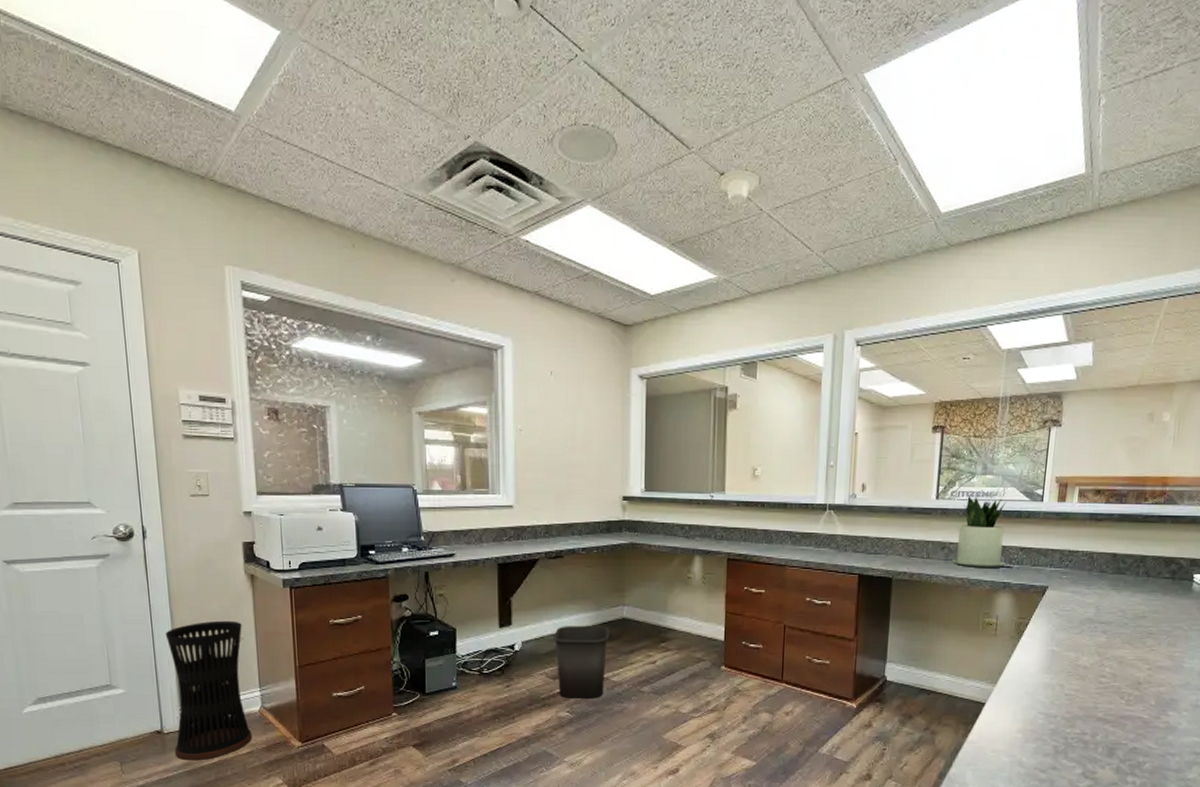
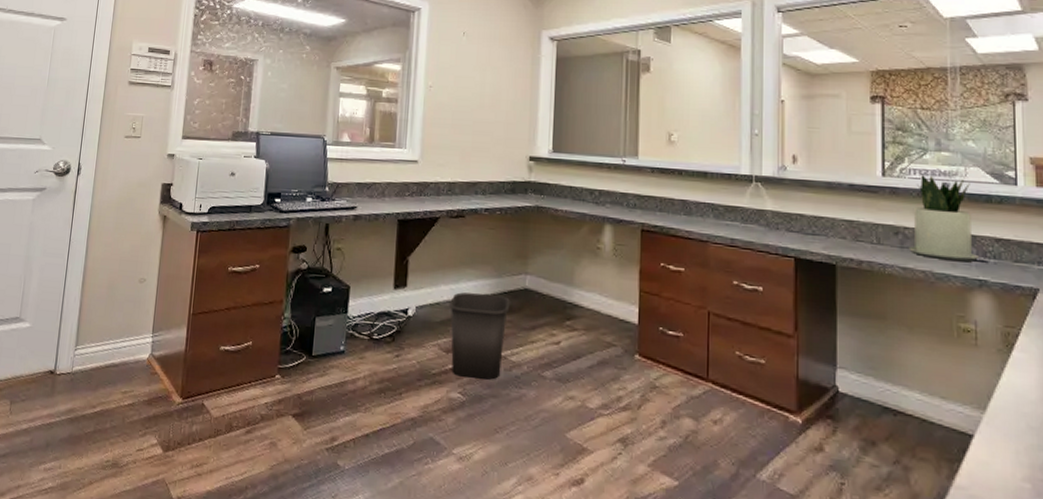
umbrella stand: present [165,620,253,760] -> none [61,259,147,408]

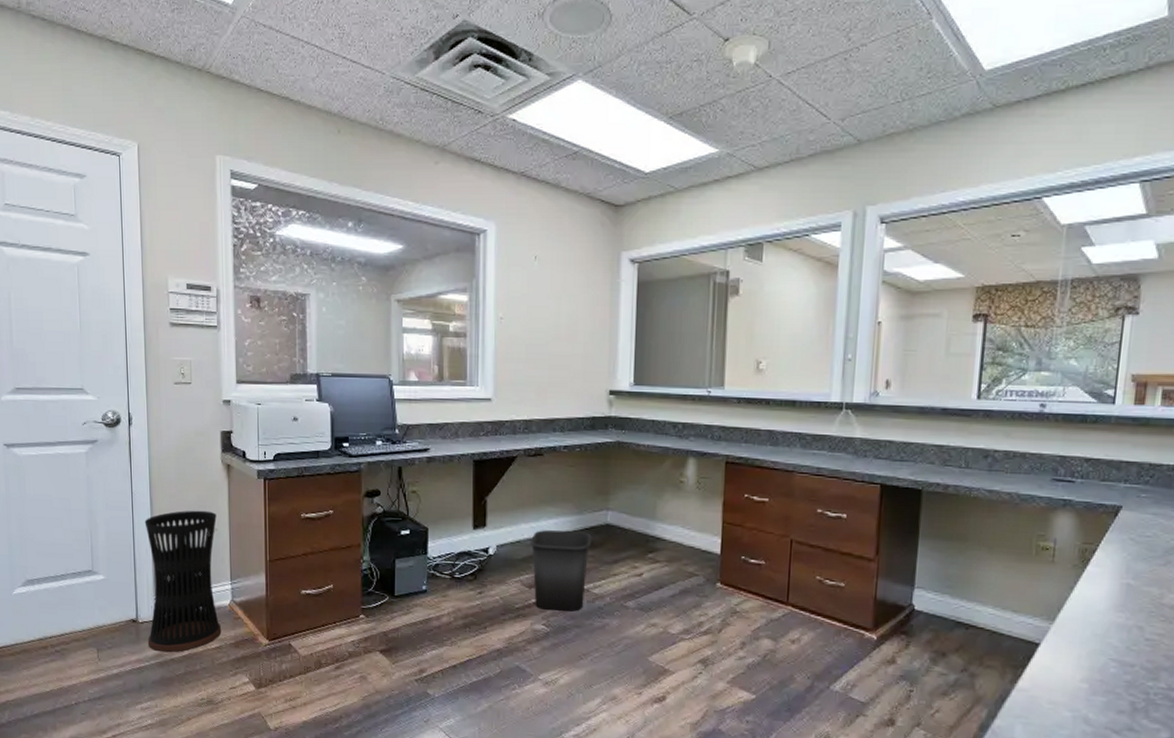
umbrella stand: none [61,259,147,408] -> present [144,510,222,652]
planter: present [908,175,979,262] -> none [996,396,1067,483]

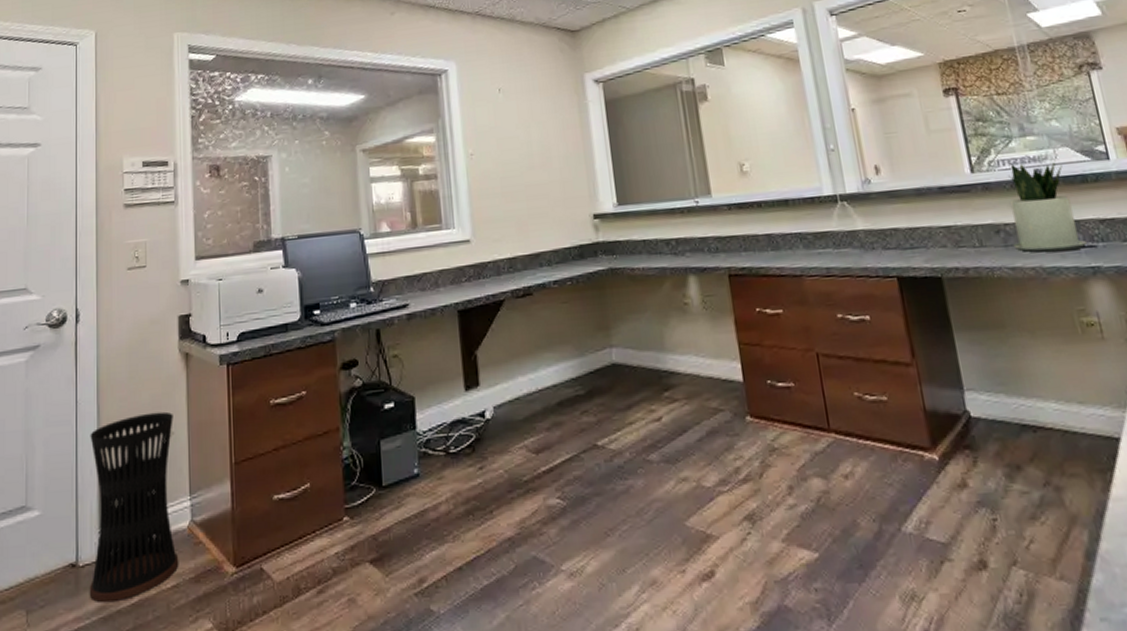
waste bin: present [529,530,592,612] -> none [530,377,601,479]
planter: none [996,396,1067,483] -> present [1009,160,1087,252]

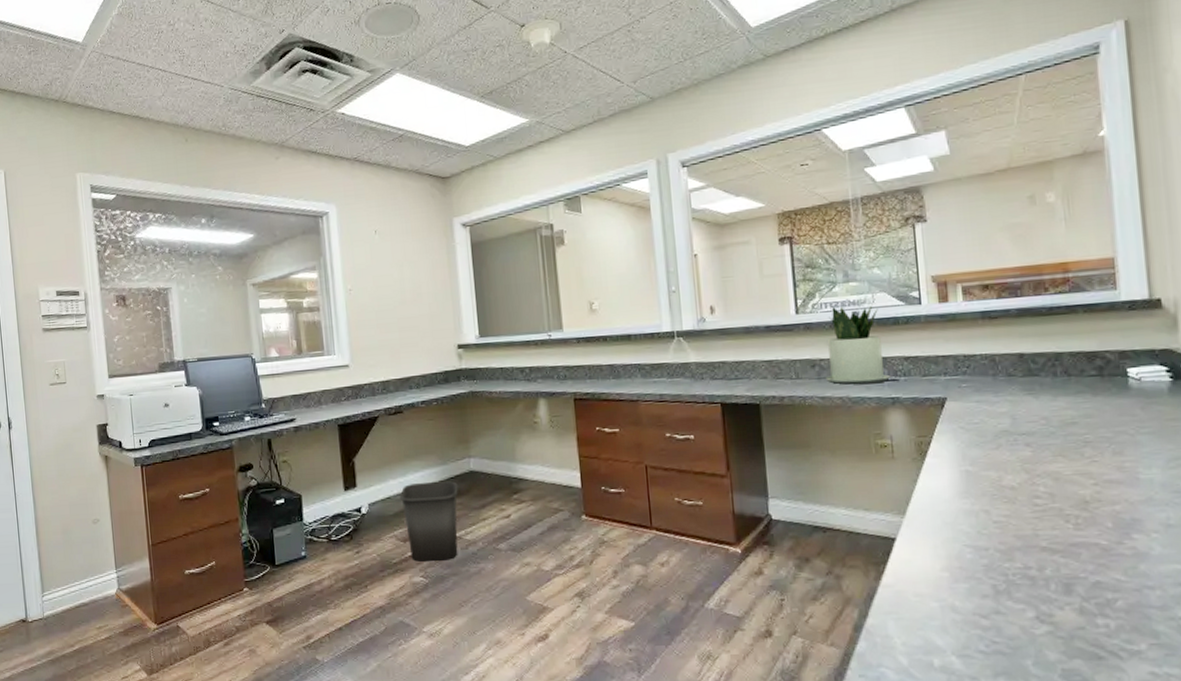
umbrella stand: present [89,411,179,602] -> none [29,503,110,648]
waste bin: none [530,377,601,479] -> present [399,481,458,562]

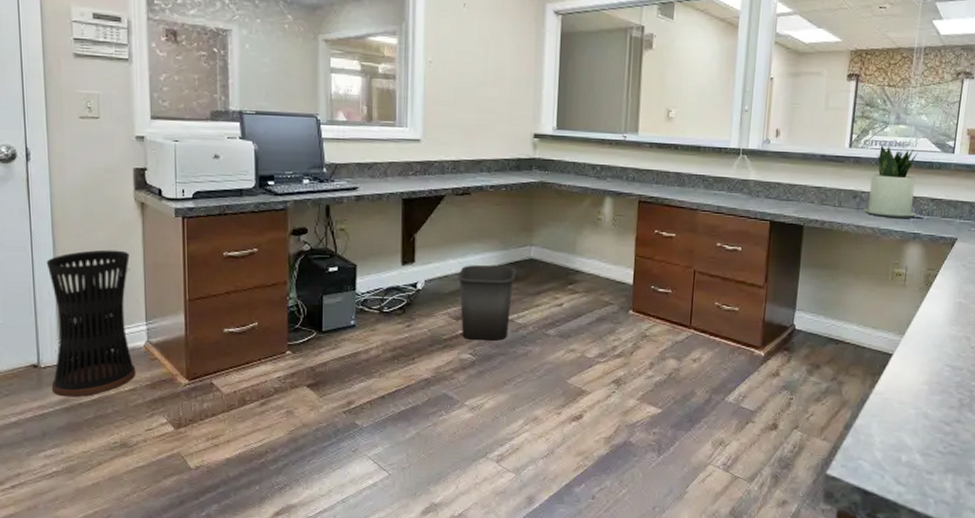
umbrella stand: none [29,503,110,648] -> present [46,249,136,396]

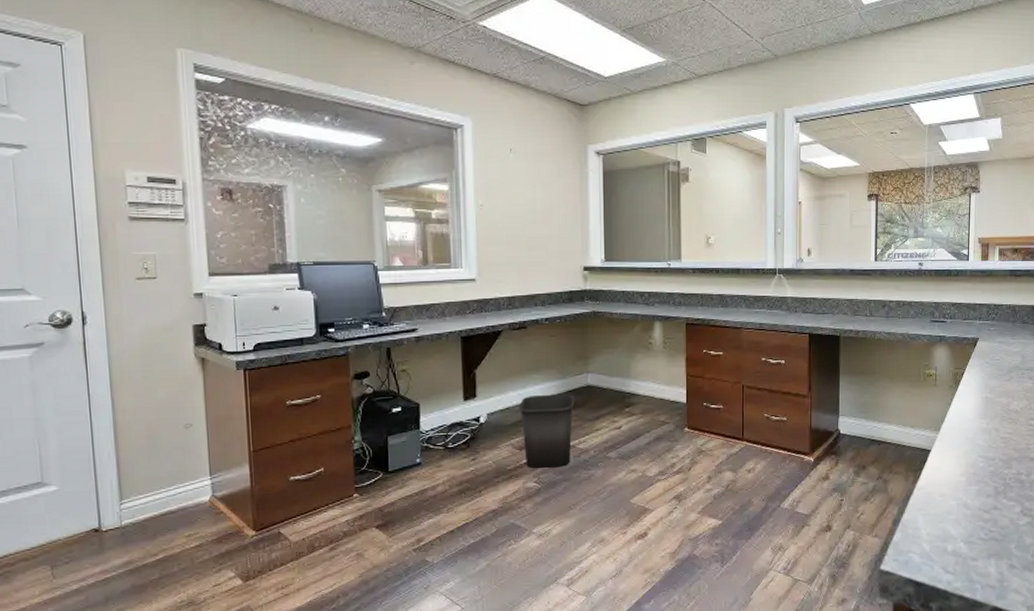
umbrella stand: present [46,249,136,396] -> none [105,407,202,558]
planter: present [863,146,918,219] -> none [892,257,940,324]

